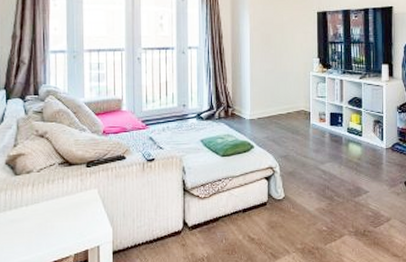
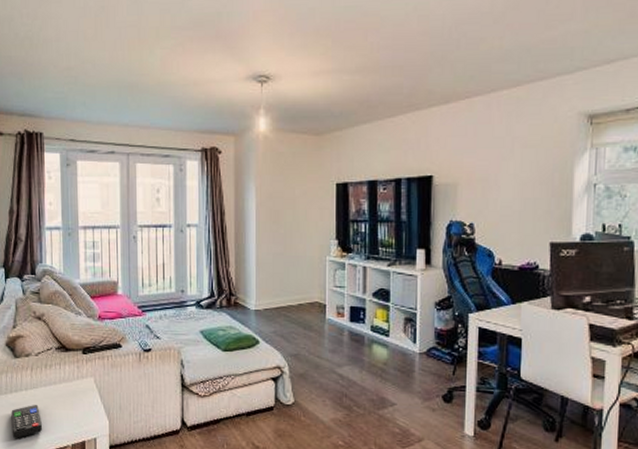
remote control: none [10,219,43,254] -> present [11,405,42,438]

